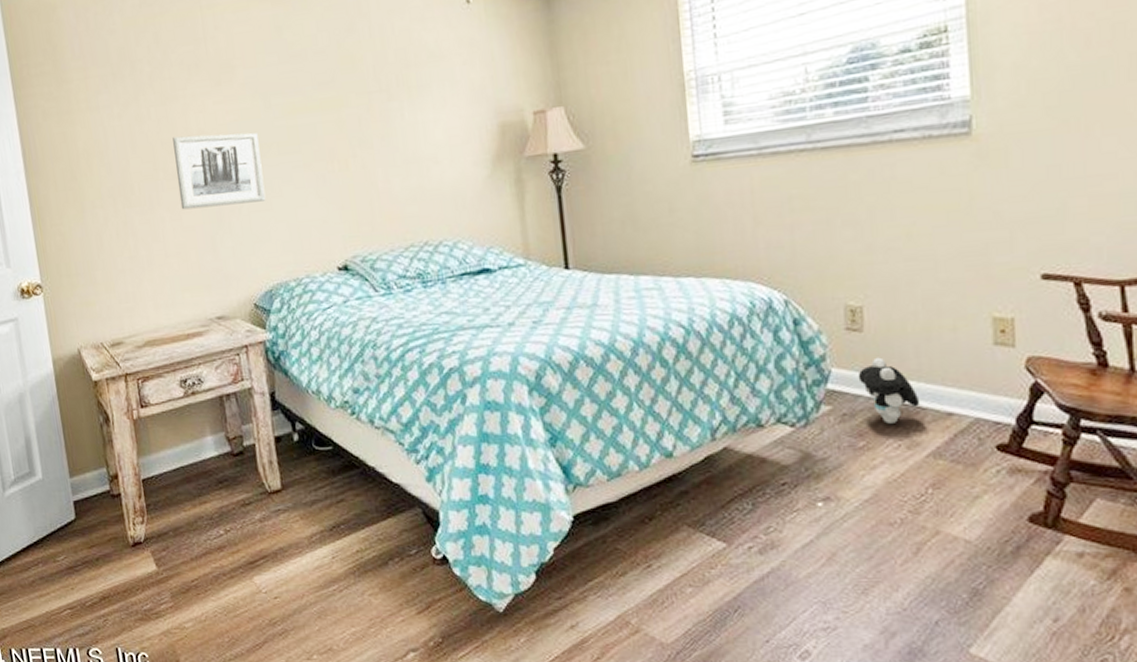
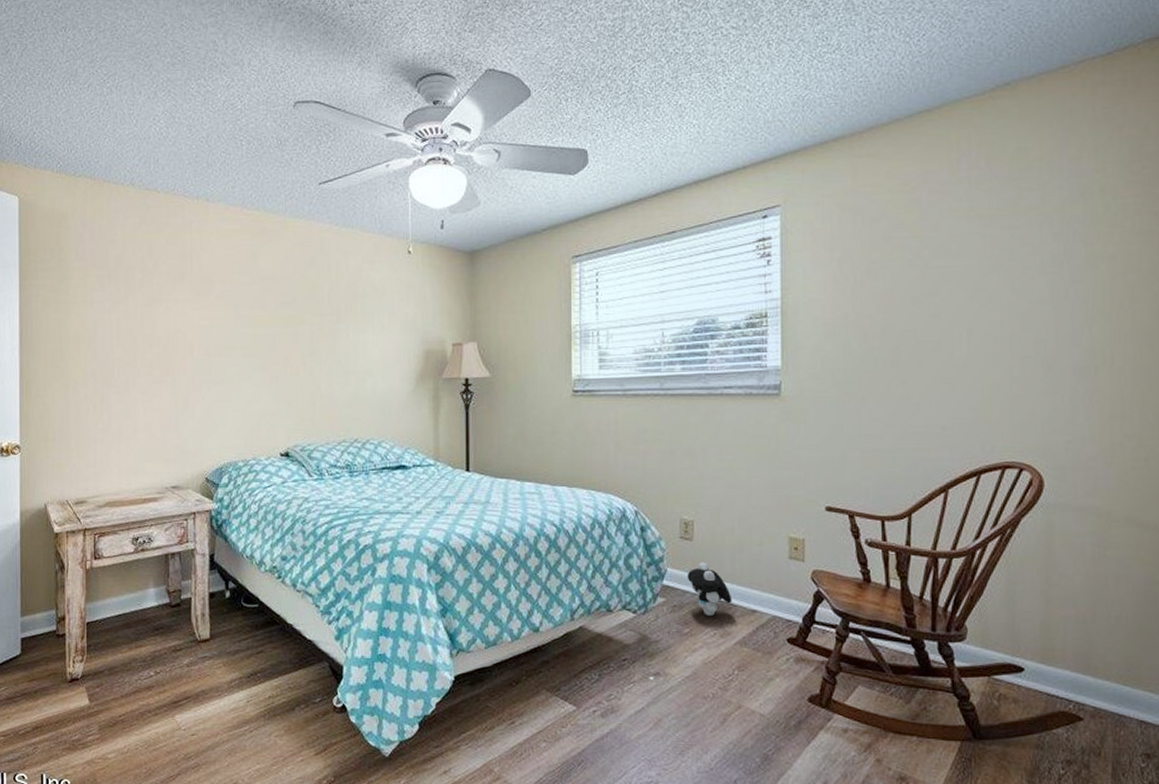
wall art: present [173,132,266,210] -> none [152,333,226,394]

